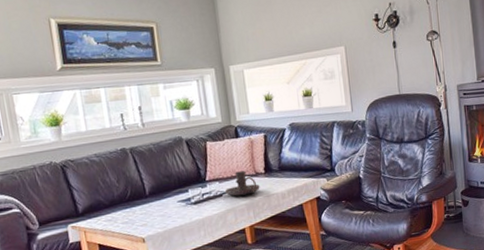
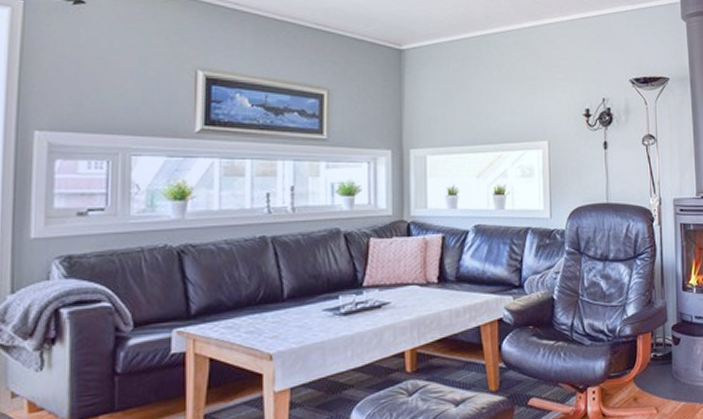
candle holder: present [224,170,260,196] -> none [385,278,430,309]

